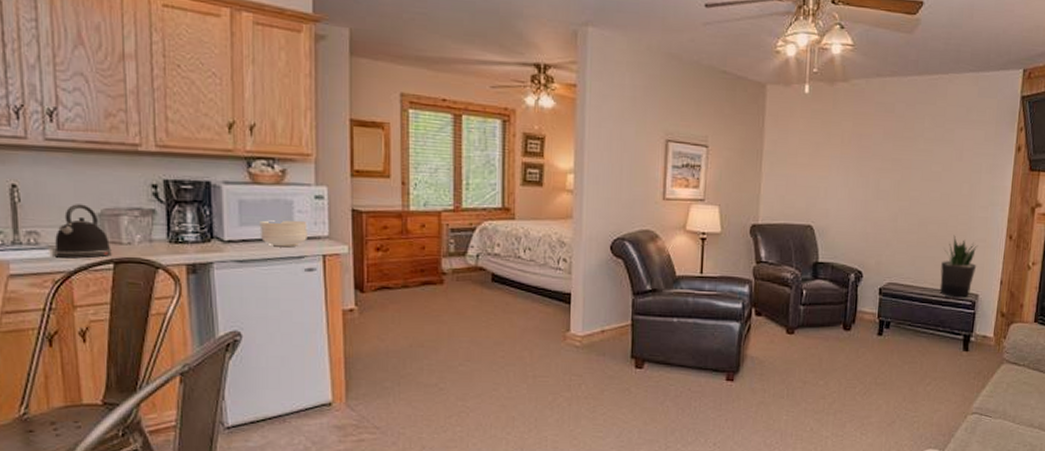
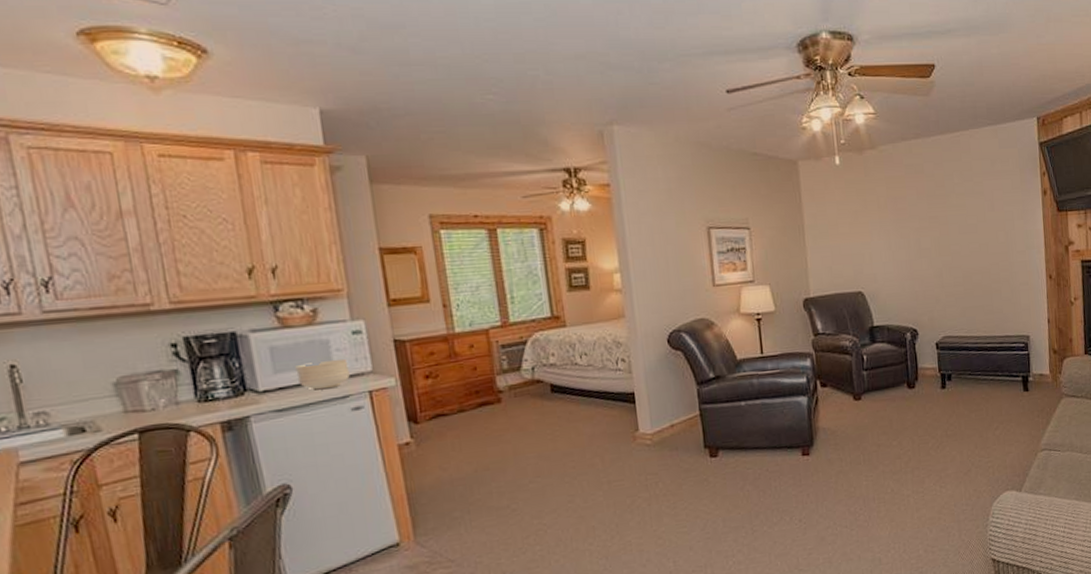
kettle: present [54,204,112,259] -> none [67,375,135,436]
planter: present [939,235,979,297] -> none [990,282,1024,342]

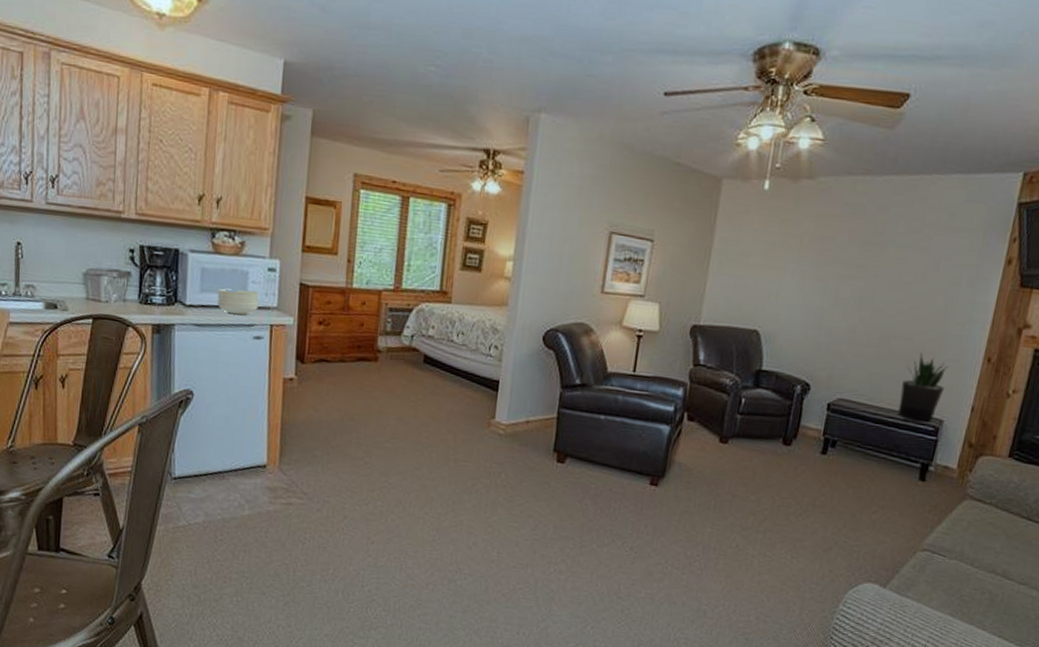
planter: none [990,282,1024,342] -> present [897,352,949,422]

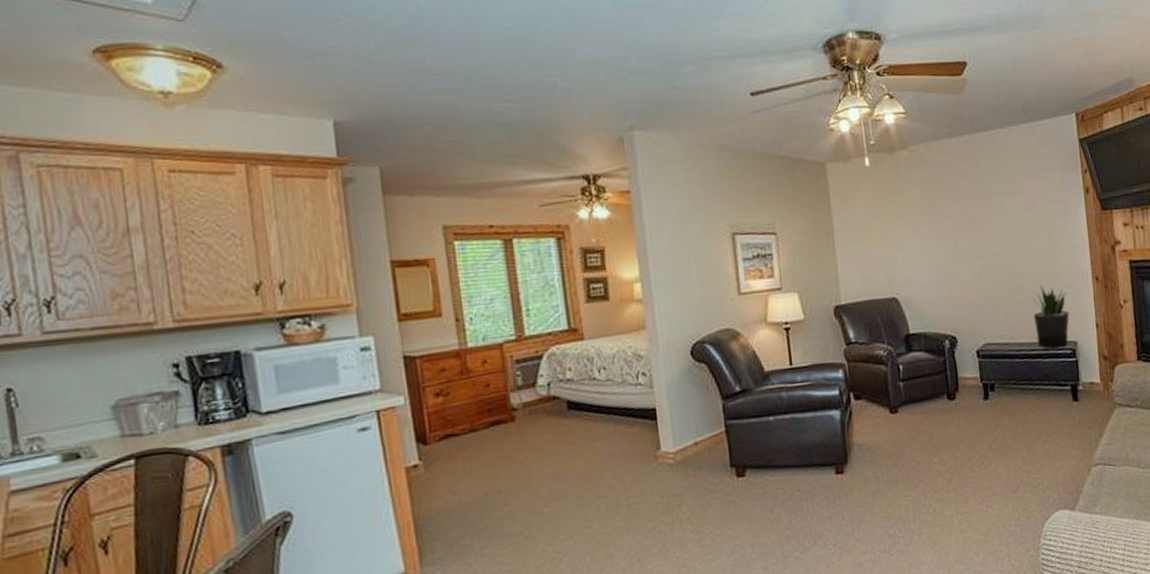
bowl: present [217,288,259,316] -> none [300,376,357,411]

